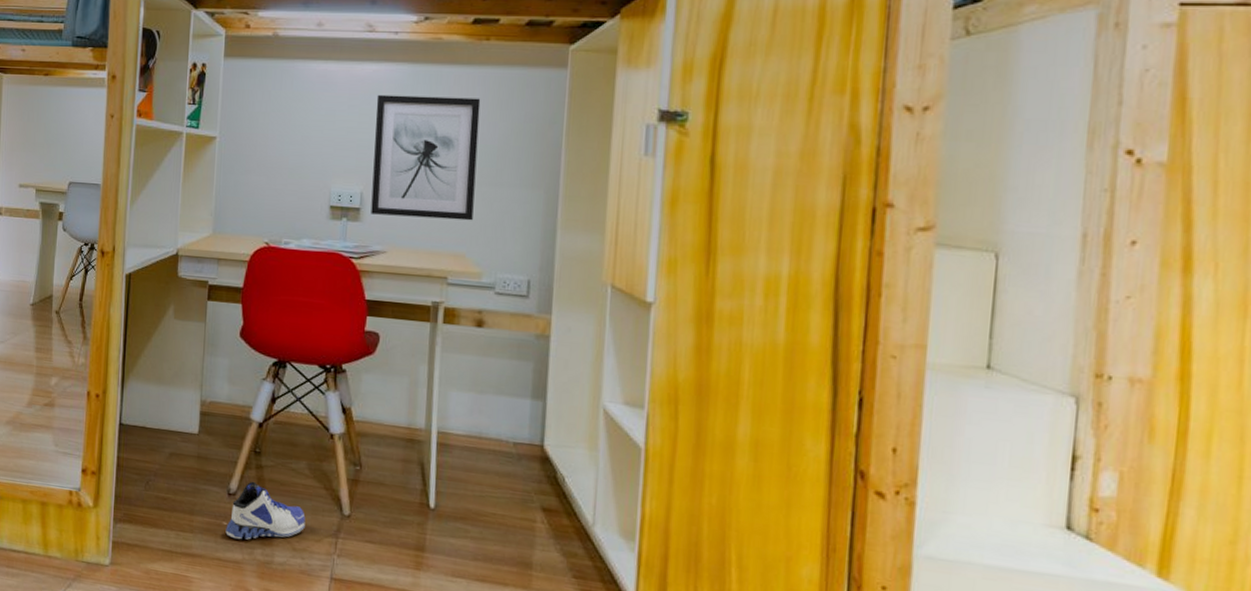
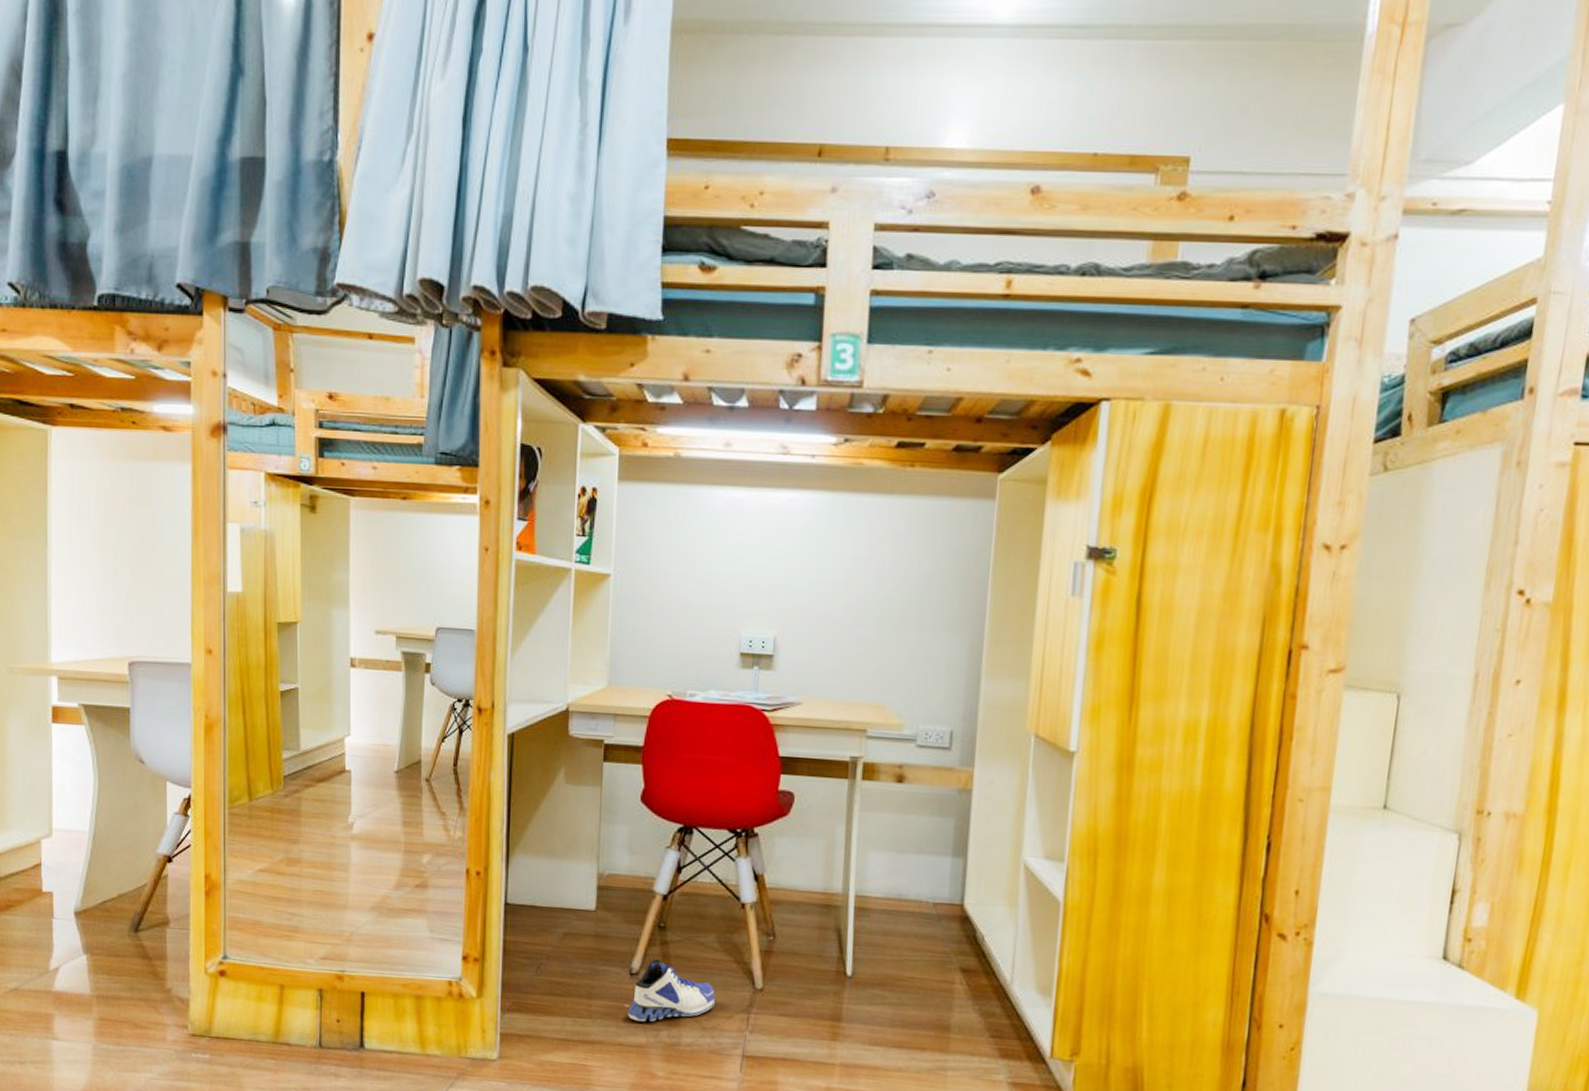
wall art: present [371,94,481,221] -> none [785,526,904,668]

